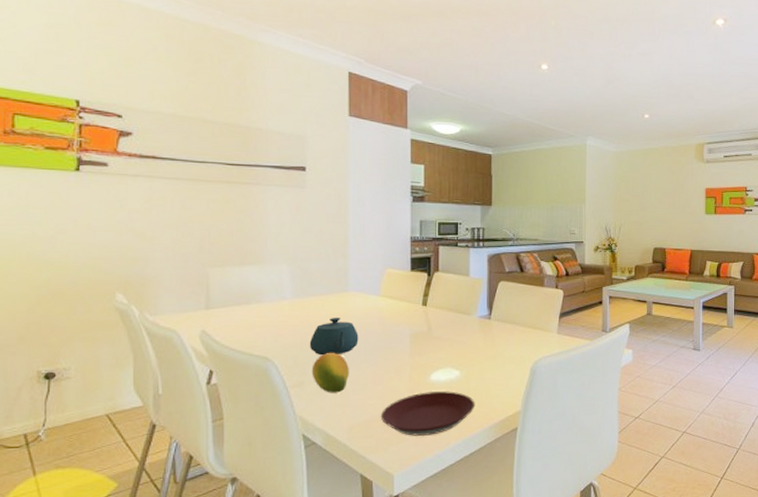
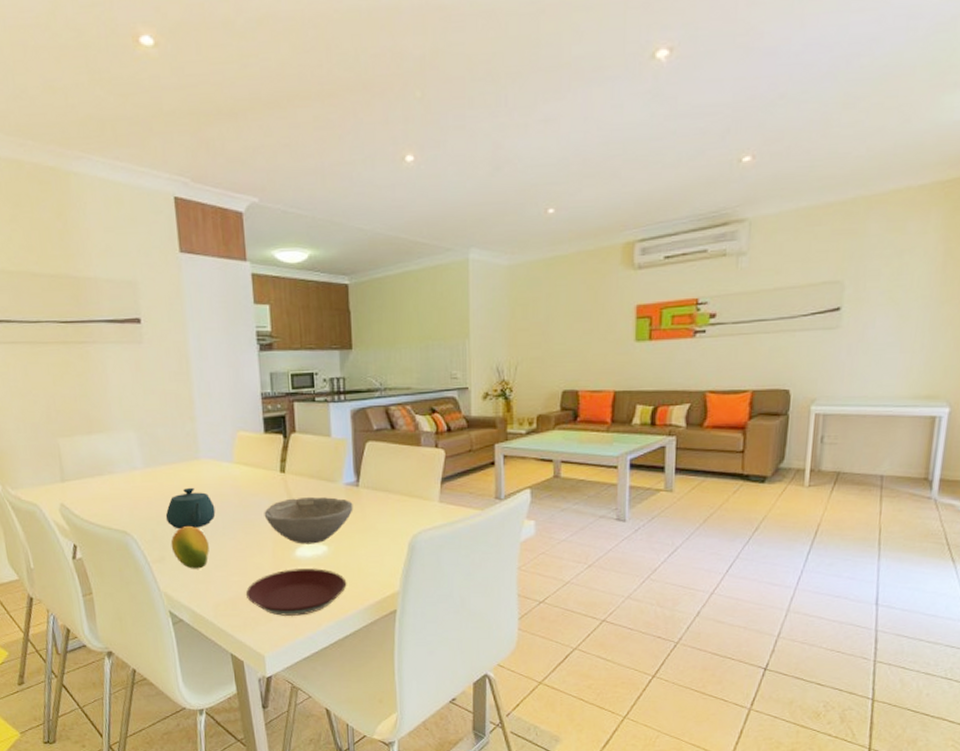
bowl: none [404,327,485,370] -> present [264,496,353,544]

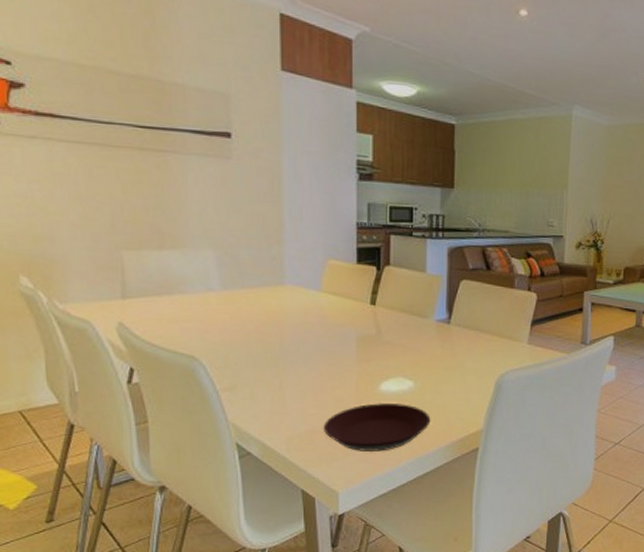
teapot: present [165,487,216,530] -> none [241,313,297,357]
fruit: present [170,525,209,569] -> none [244,353,287,400]
bowl: present [264,496,353,544] -> none [350,330,443,379]

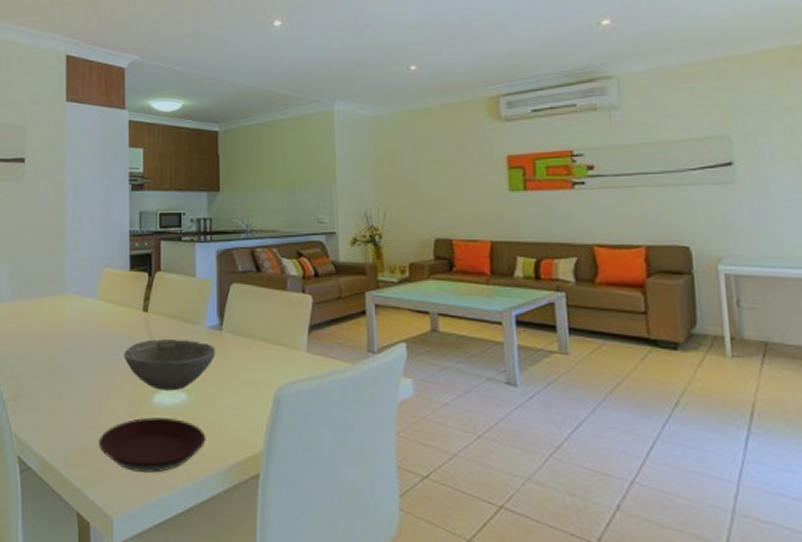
bowl: none [350,330,443,379] -> present [124,338,216,391]

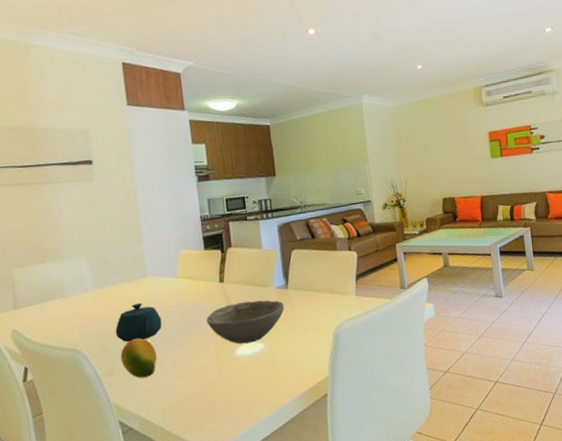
teapot: none [26,322,75,366] -> present [115,302,162,343]
fruit: none [28,362,65,411] -> present [120,338,157,378]
plate: present [98,417,206,474] -> none [191,364,283,413]

